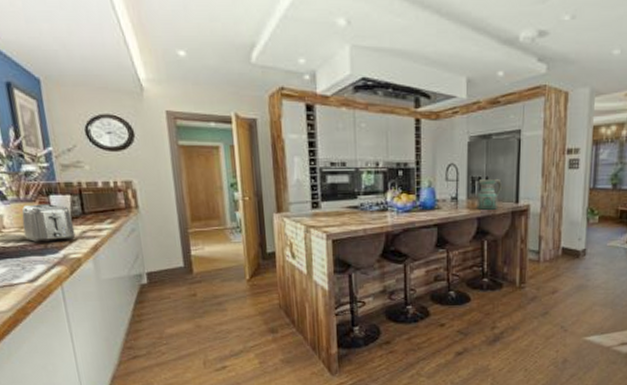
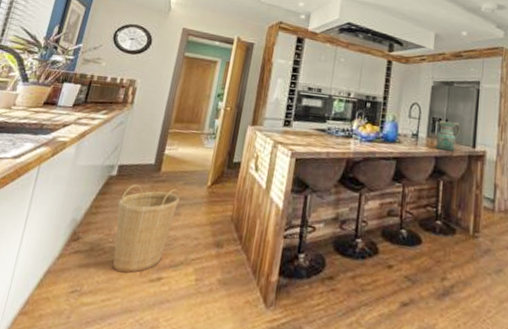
toaster: present [21,204,76,244] -> none [27,88,76,125]
basket: none [159,287,223,368] -> present [112,183,180,273]

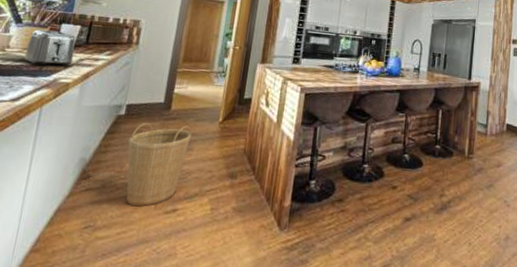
toaster: none [27,88,76,125] -> present [23,29,76,67]
ceramic pitcher: present [435,121,460,151] -> none [435,56,458,83]

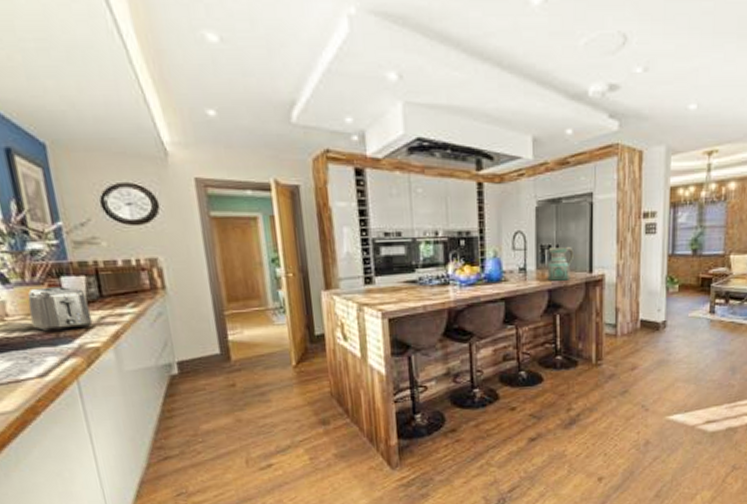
basket: present [126,122,192,207] -> none [193,375,266,468]
ceramic pitcher: none [435,56,458,83] -> present [547,246,574,281]

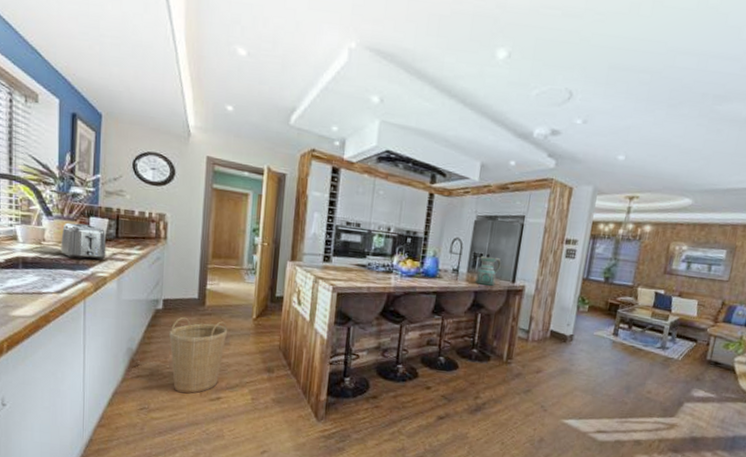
basket: none [193,375,266,468] -> present [169,316,228,394]

